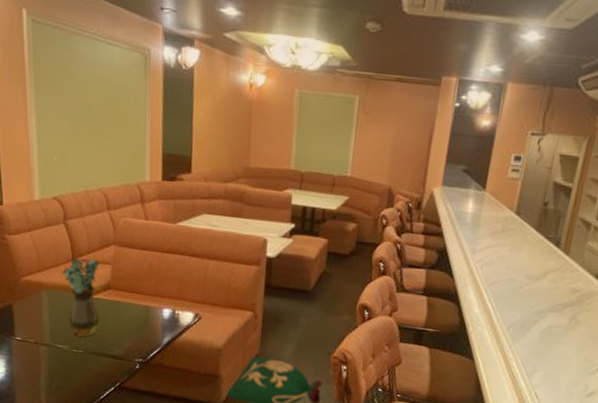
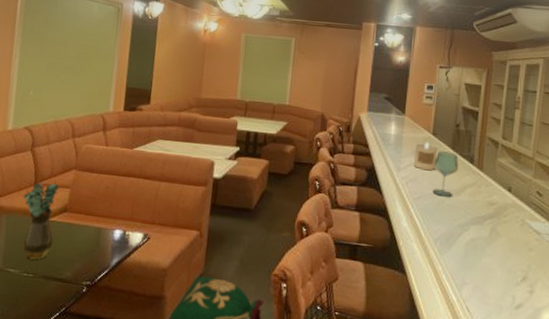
candle: none [490,221,520,254] -> present [413,142,438,171]
wine glass: none [509,232,543,283] -> present [432,151,459,197]

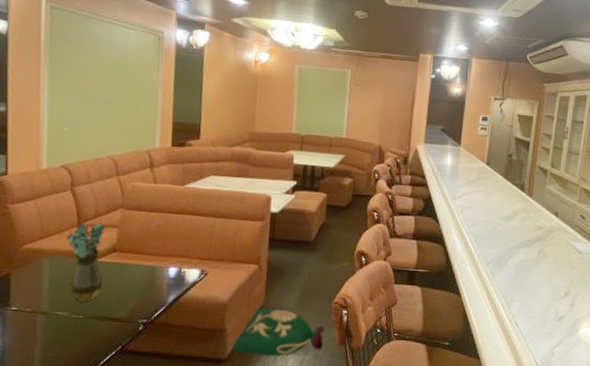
candle: present [413,142,438,171] -> none [468,171,491,199]
wine glass: present [432,151,459,197] -> none [486,180,511,223]

